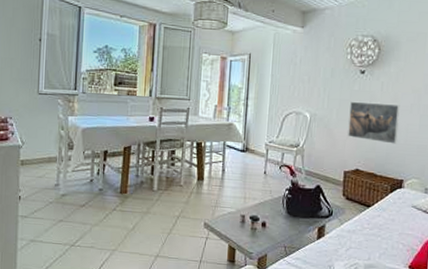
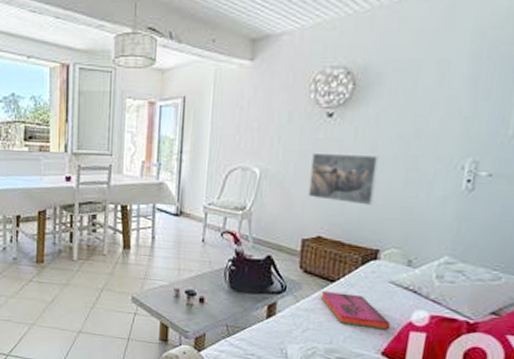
hardback book: none [360,215,415,247] -> present [320,291,391,330]

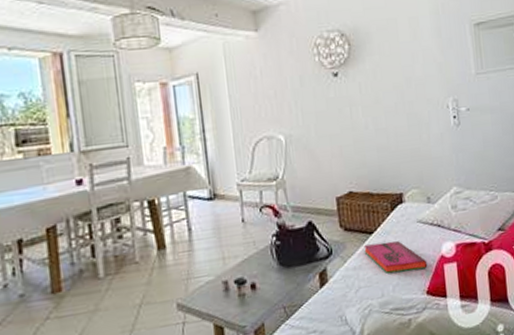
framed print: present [308,152,379,206] -> none [328,107,388,155]

